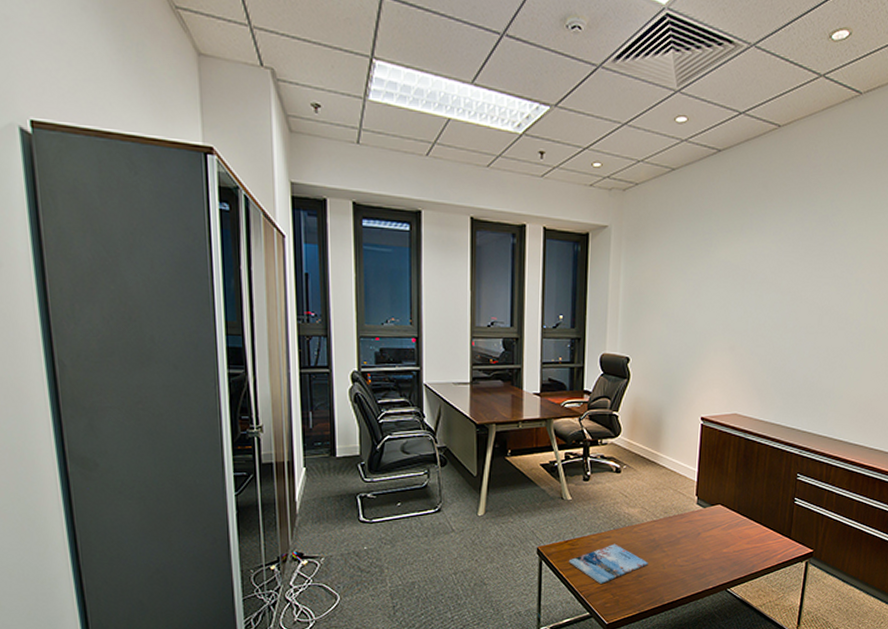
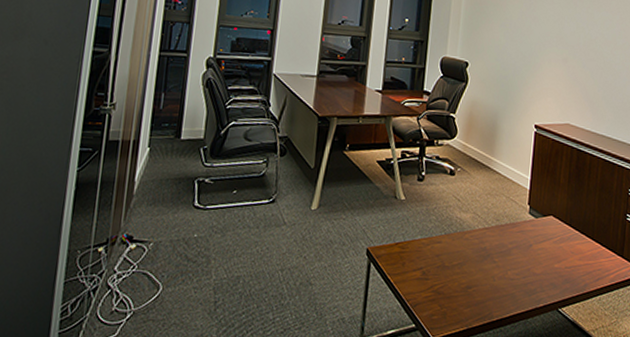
magazine: present [568,543,648,584] -> none [397,249,478,293]

